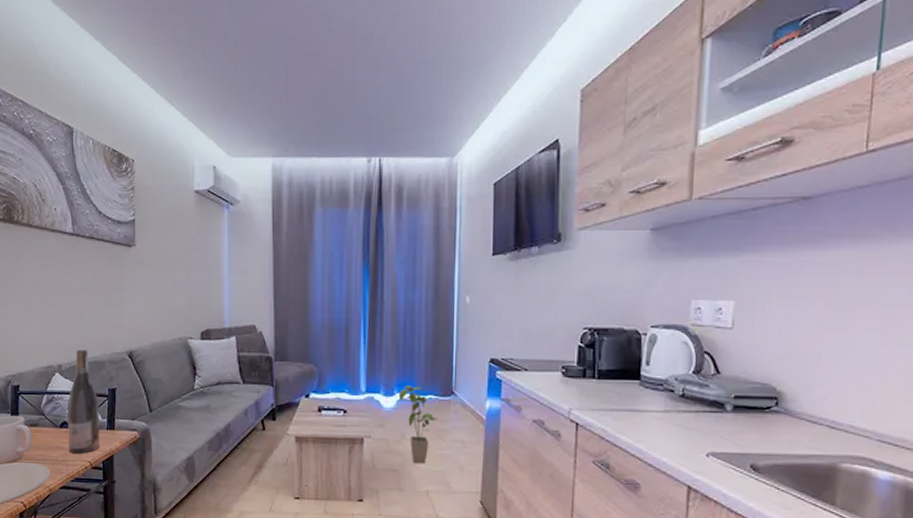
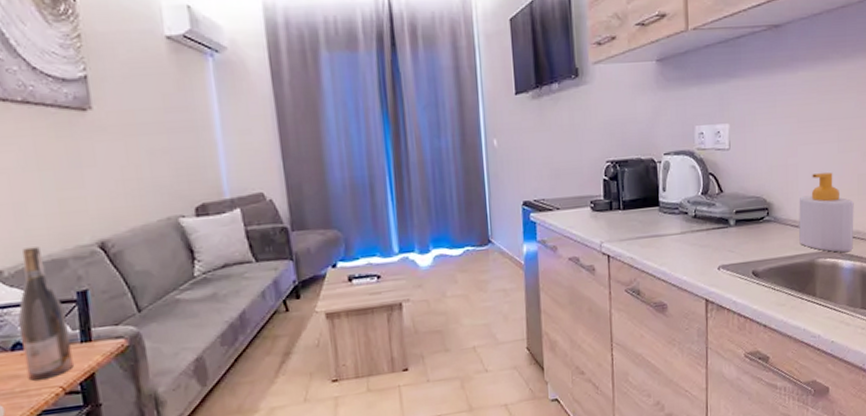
house plant: present [398,385,439,464] -> none [434,238,478,321]
soap bottle: none [817,365,900,462] -> present [799,171,854,253]

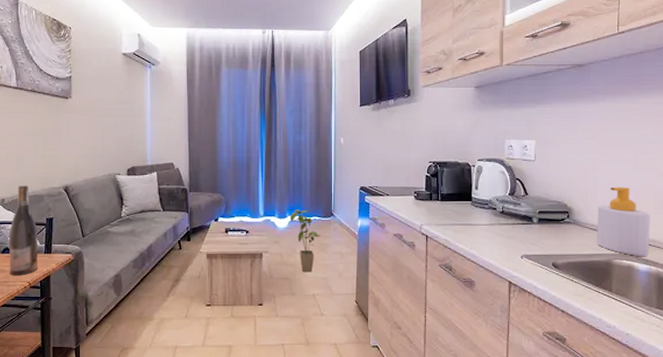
house plant: none [434,238,478,321] -> present [290,209,322,273]

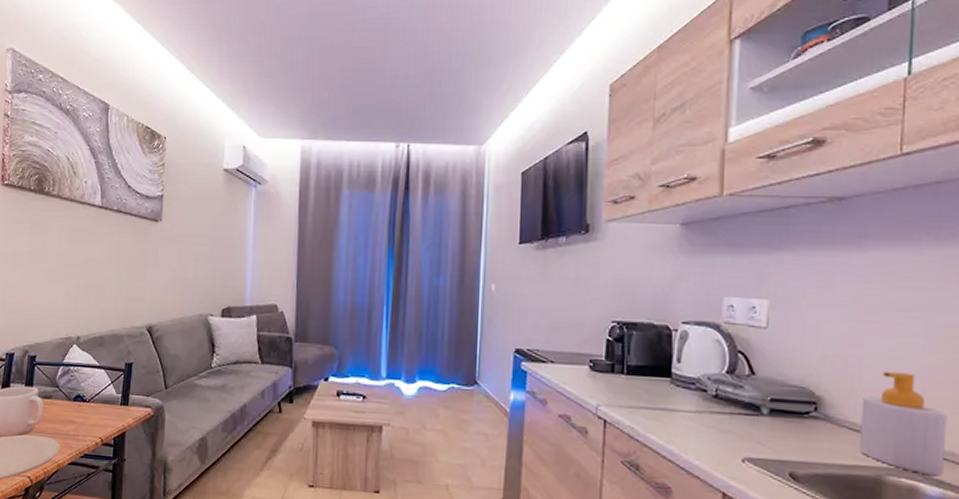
wine bottle: present [9,184,38,275] -> none [80,321,115,429]
house plant: present [290,209,322,273] -> none [419,373,461,456]

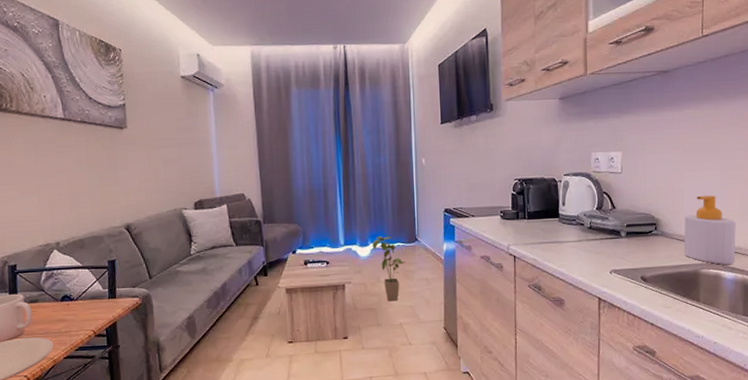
house plant: none [419,373,461,456] -> present [372,236,406,302]

